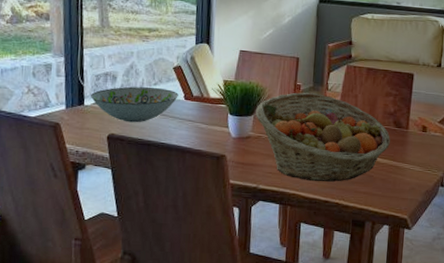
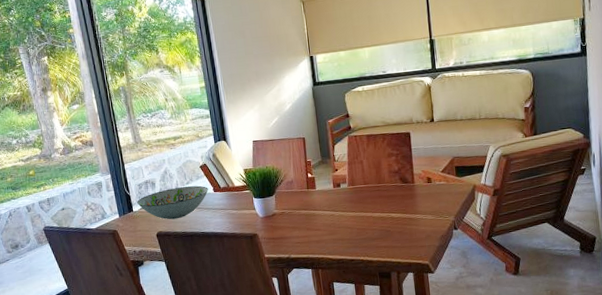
fruit basket: present [256,92,390,182] -> none [276,166,400,245]

